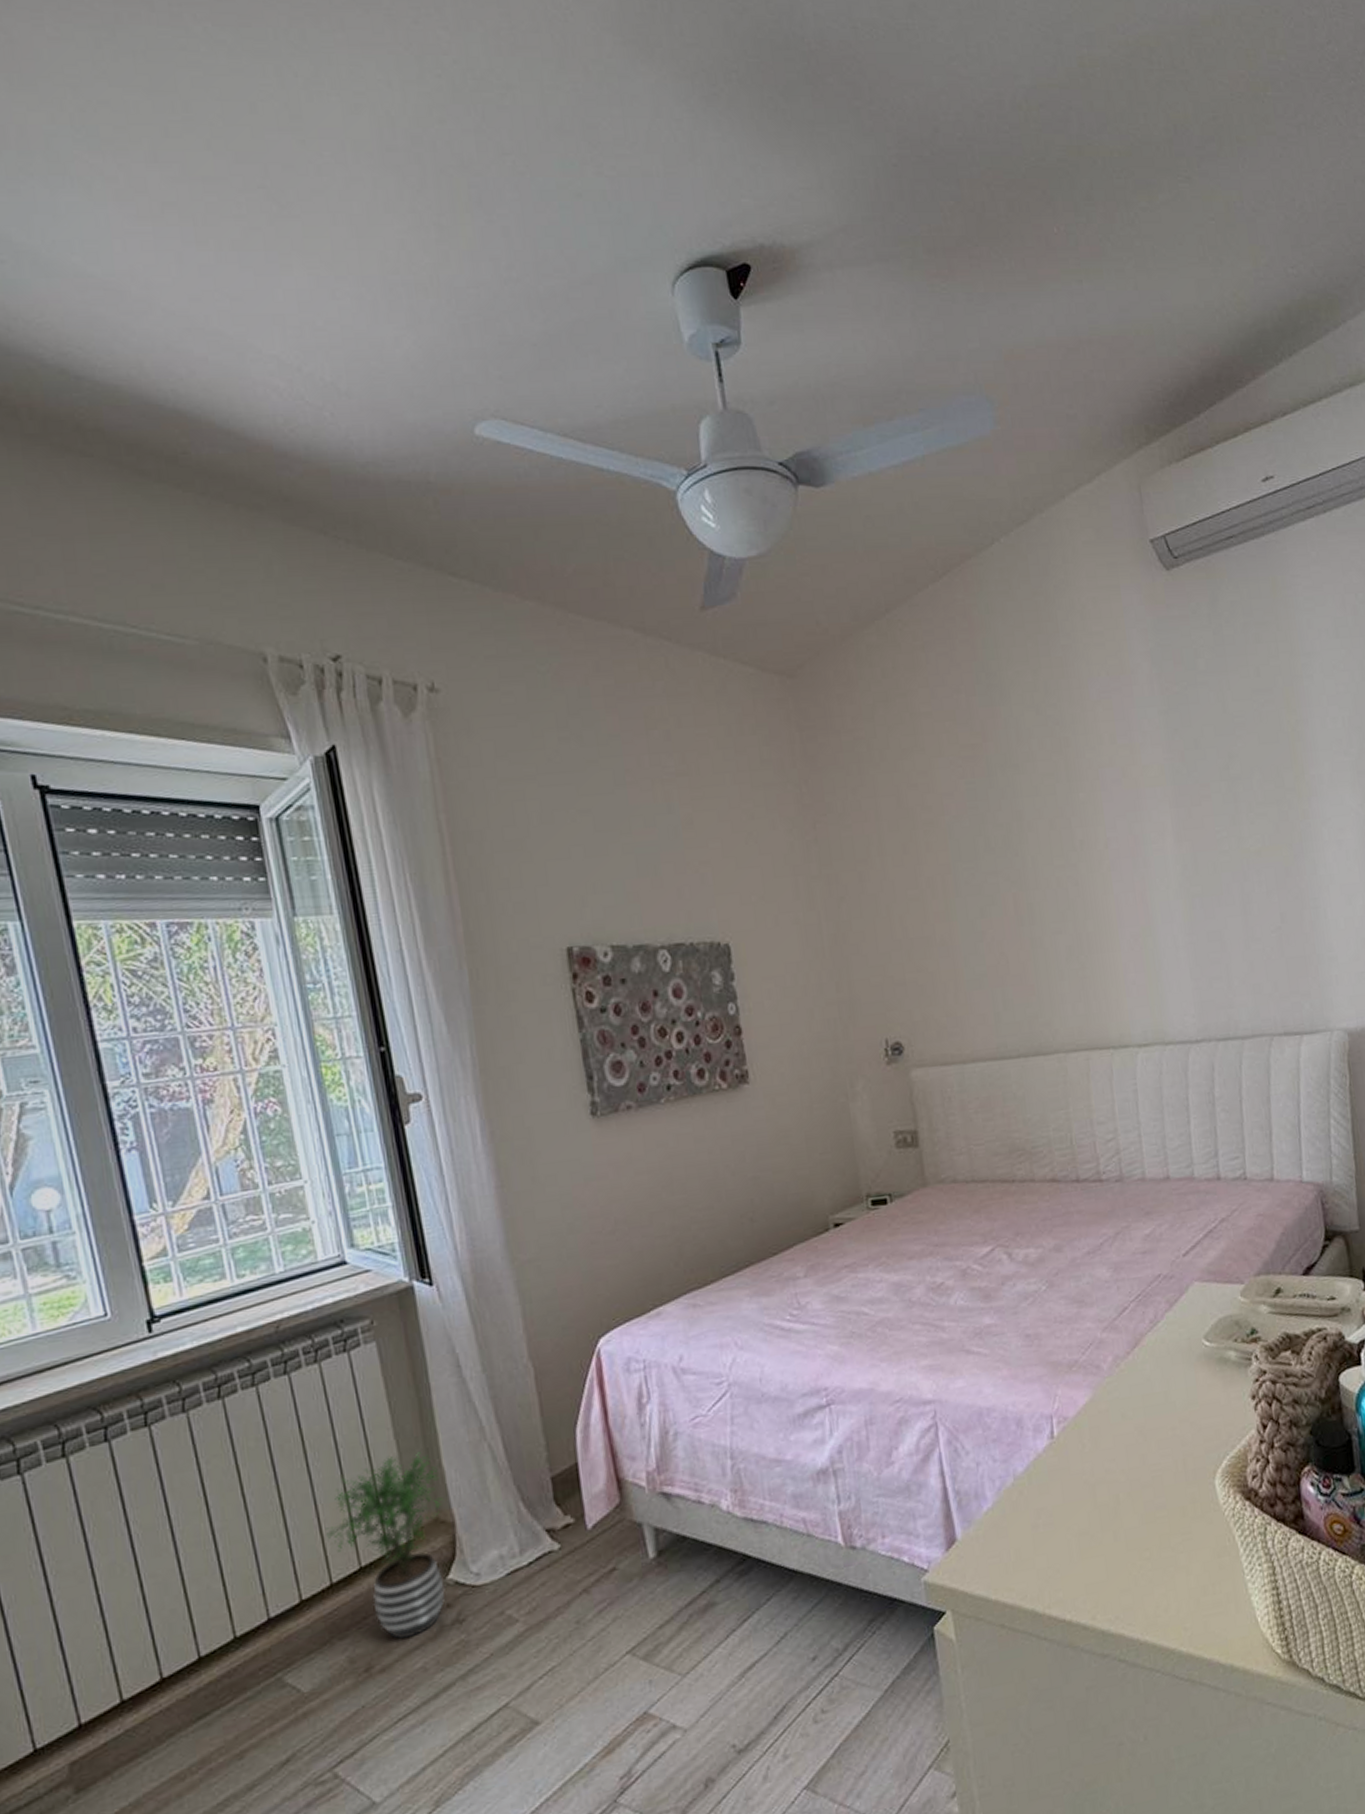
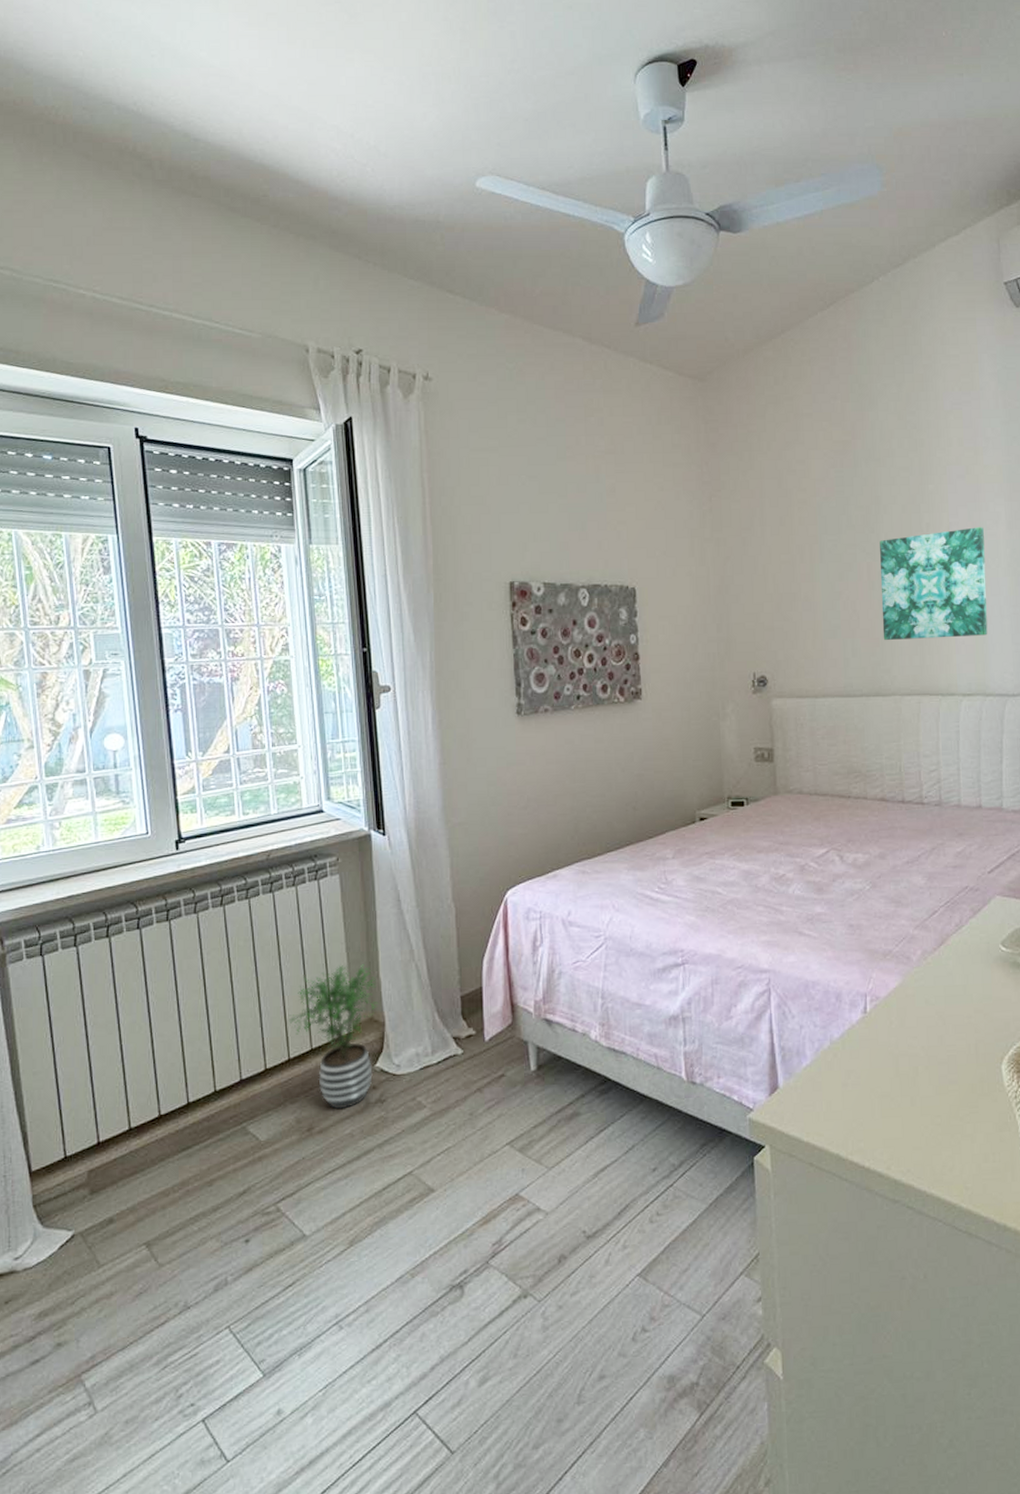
wall art: none [1026,841,1162,988] -> present [880,527,988,641]

